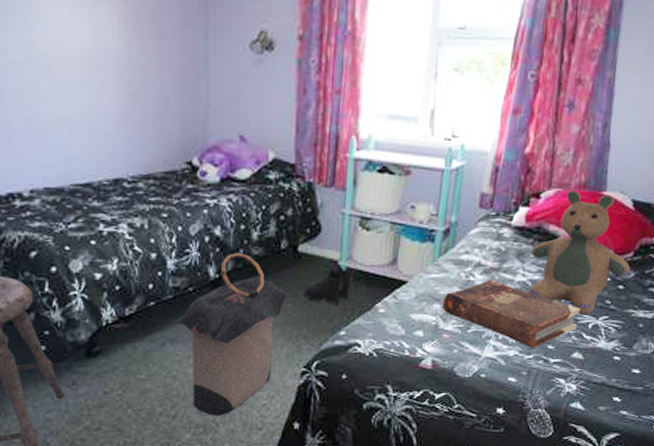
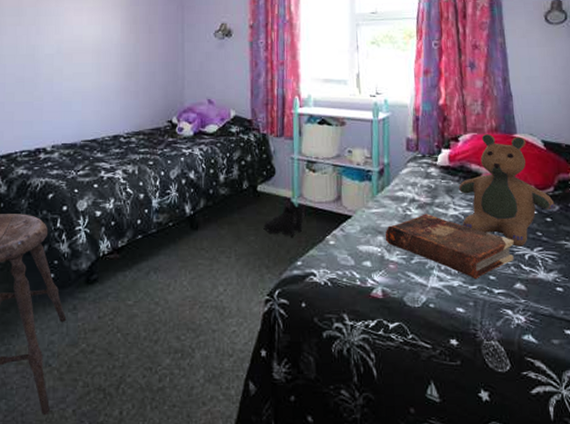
laundry hamper: present [174,252,287,416] -> none [157,192,250,342]

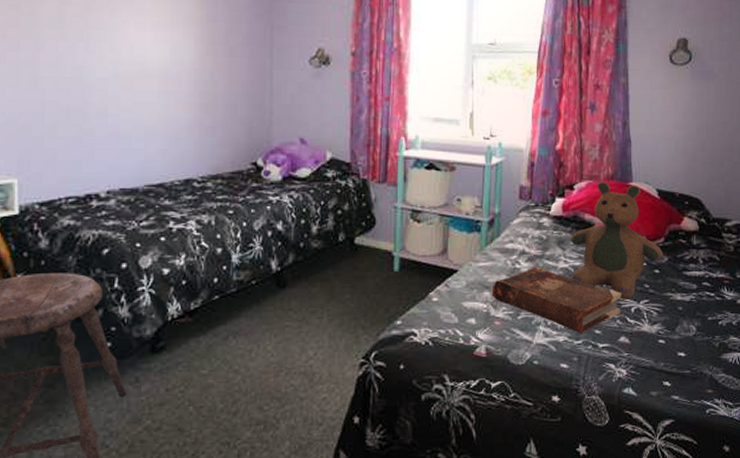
boots: present [263,203,305,237] -> none [360,256,407,294]

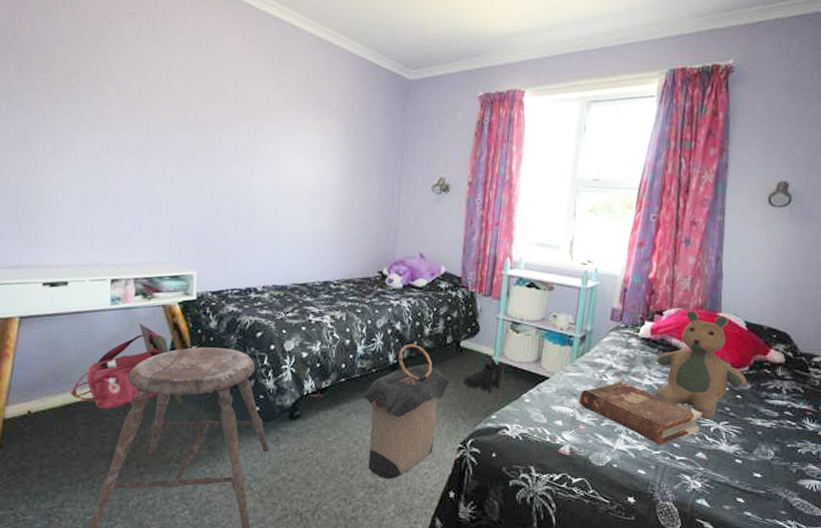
laundry hamper: none [237,246,345,412] -> present [359,344,450,479]
boots: none [360,256,407,294] -> present [463,360,504,392]

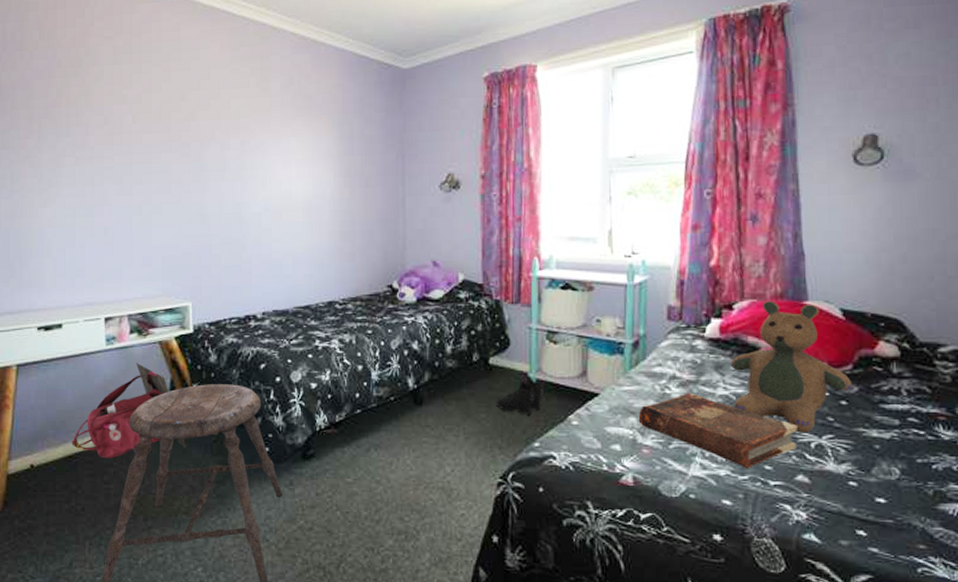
laundry hamper: present [359,344,450,479] -> none [378,365,480,524]

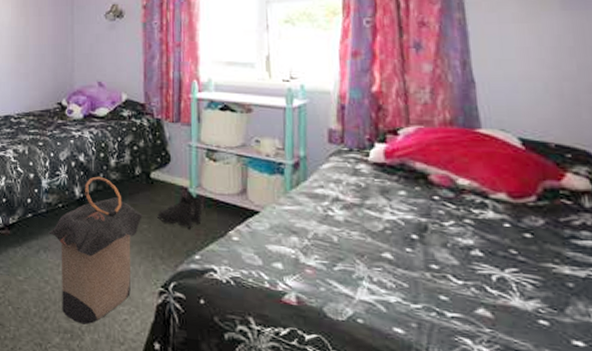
laundry hamper: none [378,365,480,524] -> present [47,176,143,325]
book: present [638,393,799,469] -> none [300,215,477,298]
teddy bear: present [730,300,853,433] -> none [397,126,538,265]

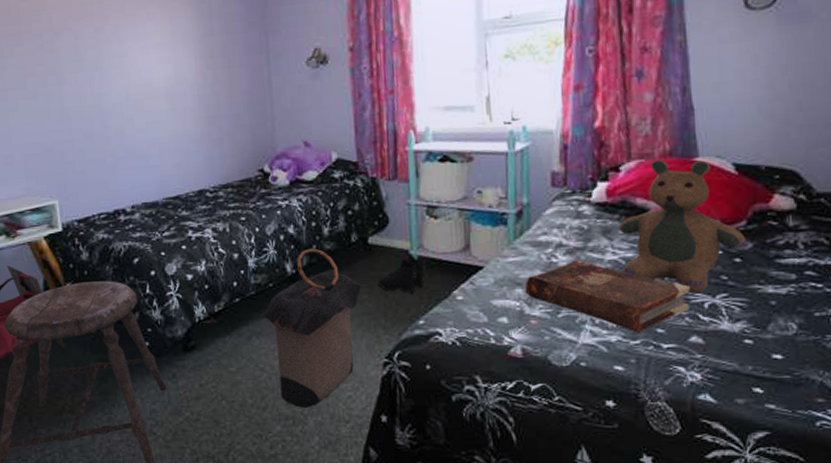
book: none [300,215,477,298] -> present [524,260,691,334]
teddy bear: none [397,126,538,265] -> present [618,159,747,294]

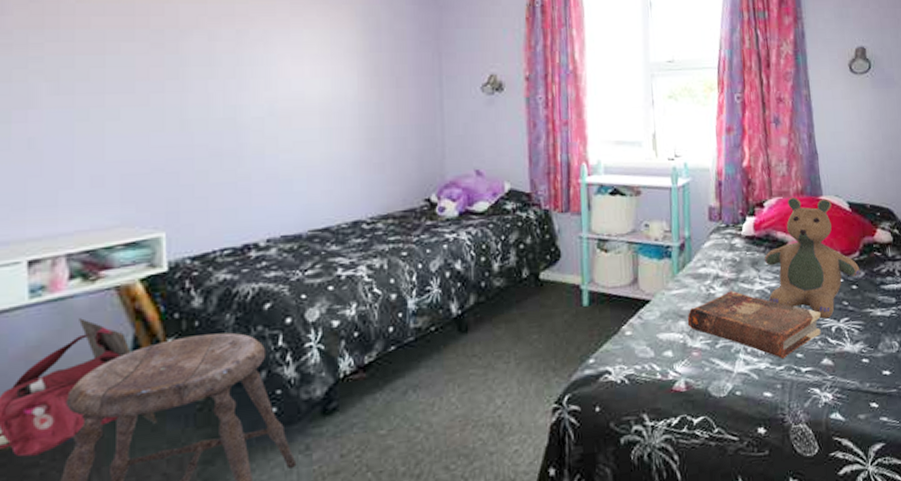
laundry hamper: present [258,248,362,408] -> none [417,285,532,470]
boots: present [377,255,427,293] -> none [548,290,597,331]

